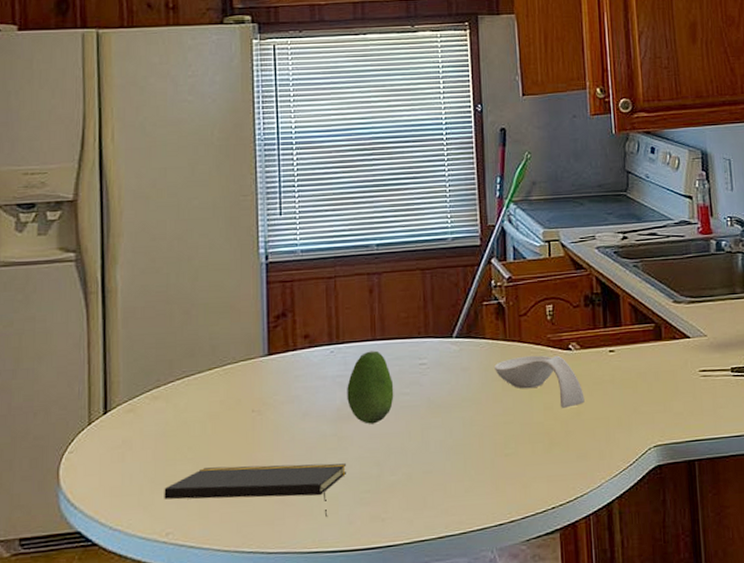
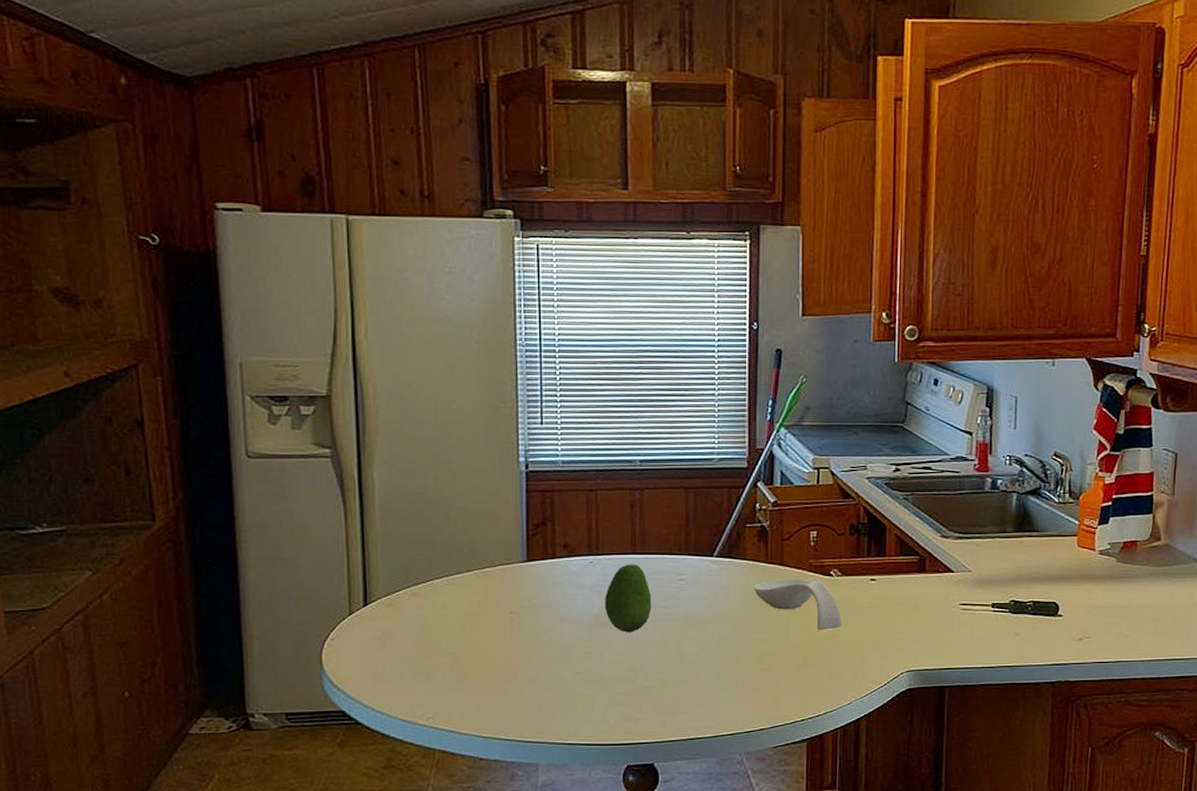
notepad: present [164,463,346,517] -> none [424,662,602,713]

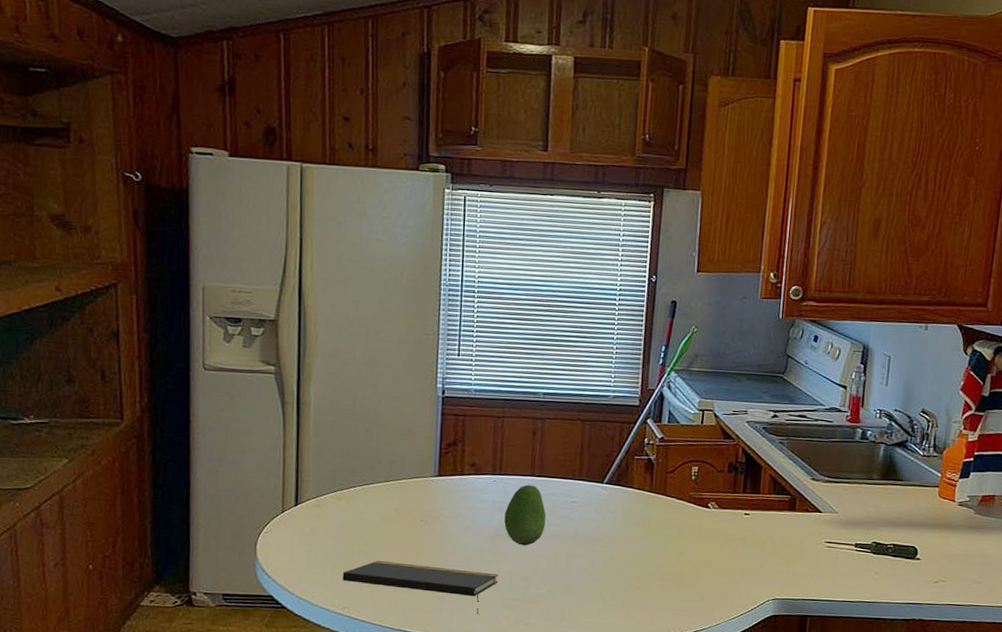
notepad: none [424,662,602,713] -> present [342,561,498,614]
spoon rest: present [754,578,842,630] -> none [638,507,716,557]

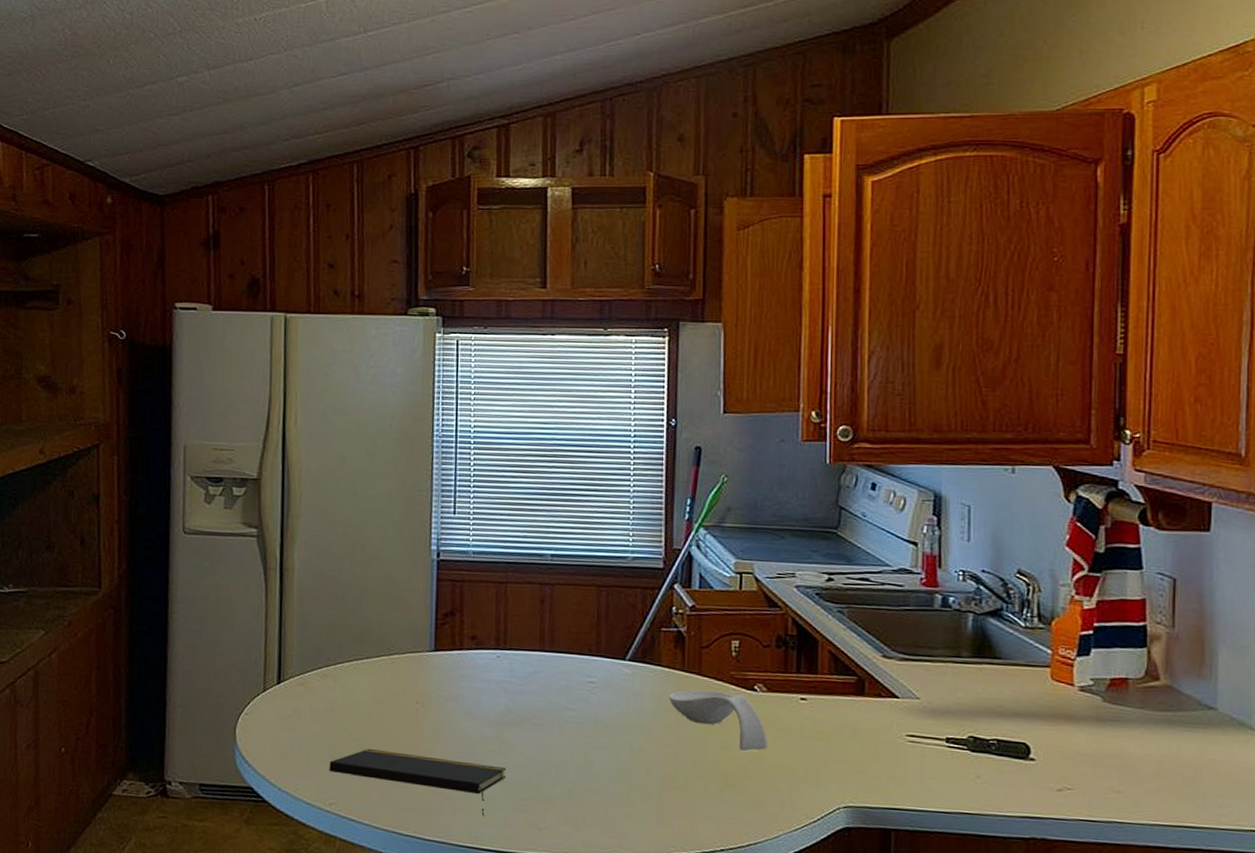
fruit: present [504,484,547,546] -> none [511,661,560,734]
spoon rest: none [638,507,716,557] -> present [669,690,767,751]

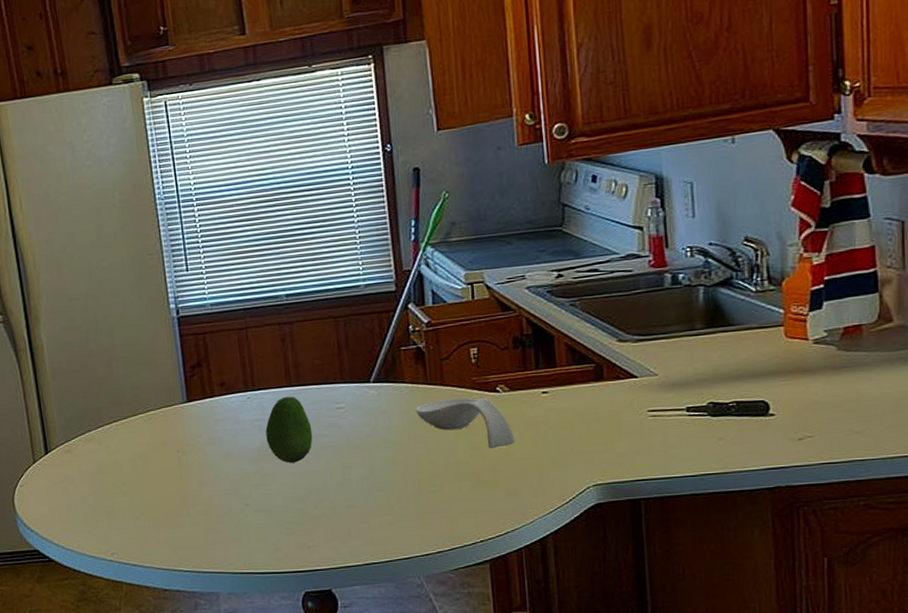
notepad: present [329,749,506,816] -> none [105,497,271,543]
fruit: none [511,661,560,734] -> present [265,396,313,464]

